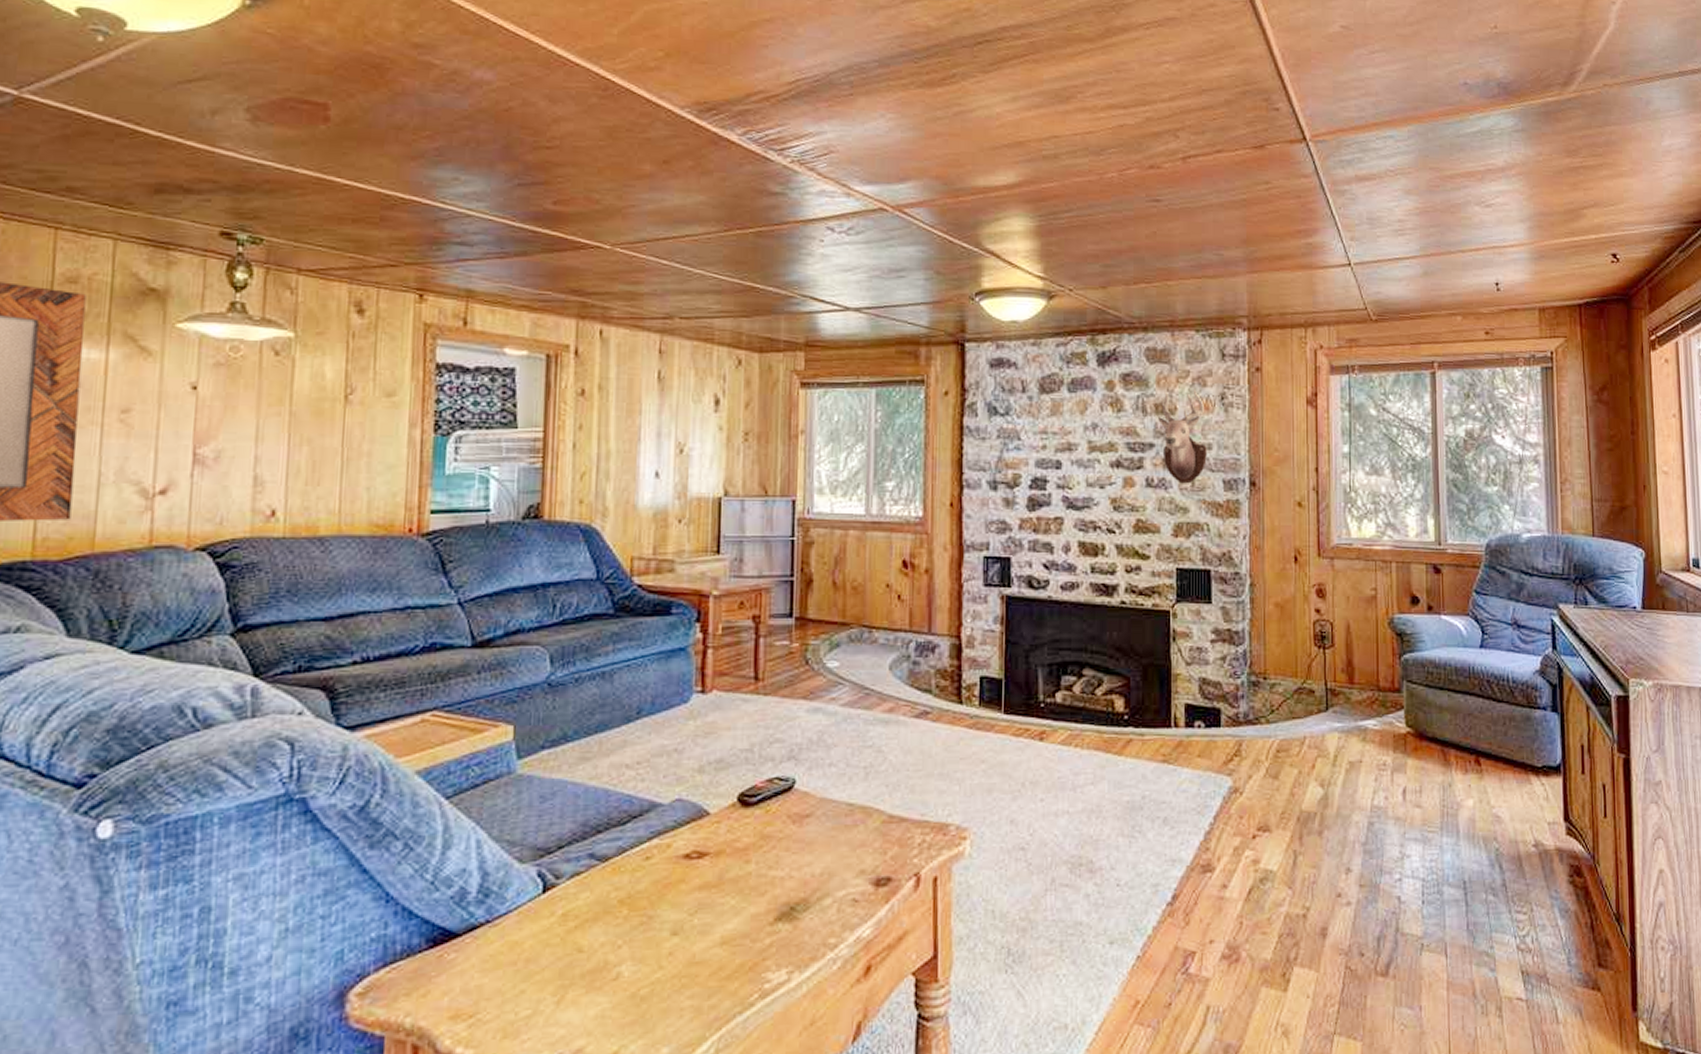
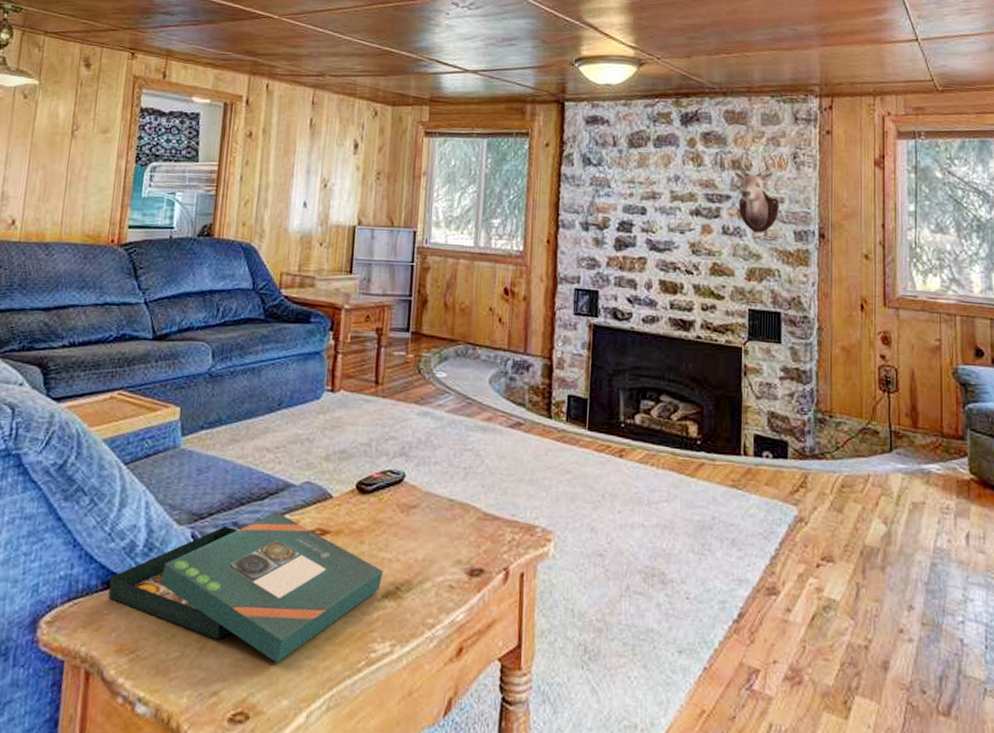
board game: none [436,836,774,1008] -> present [108,511,383,663]

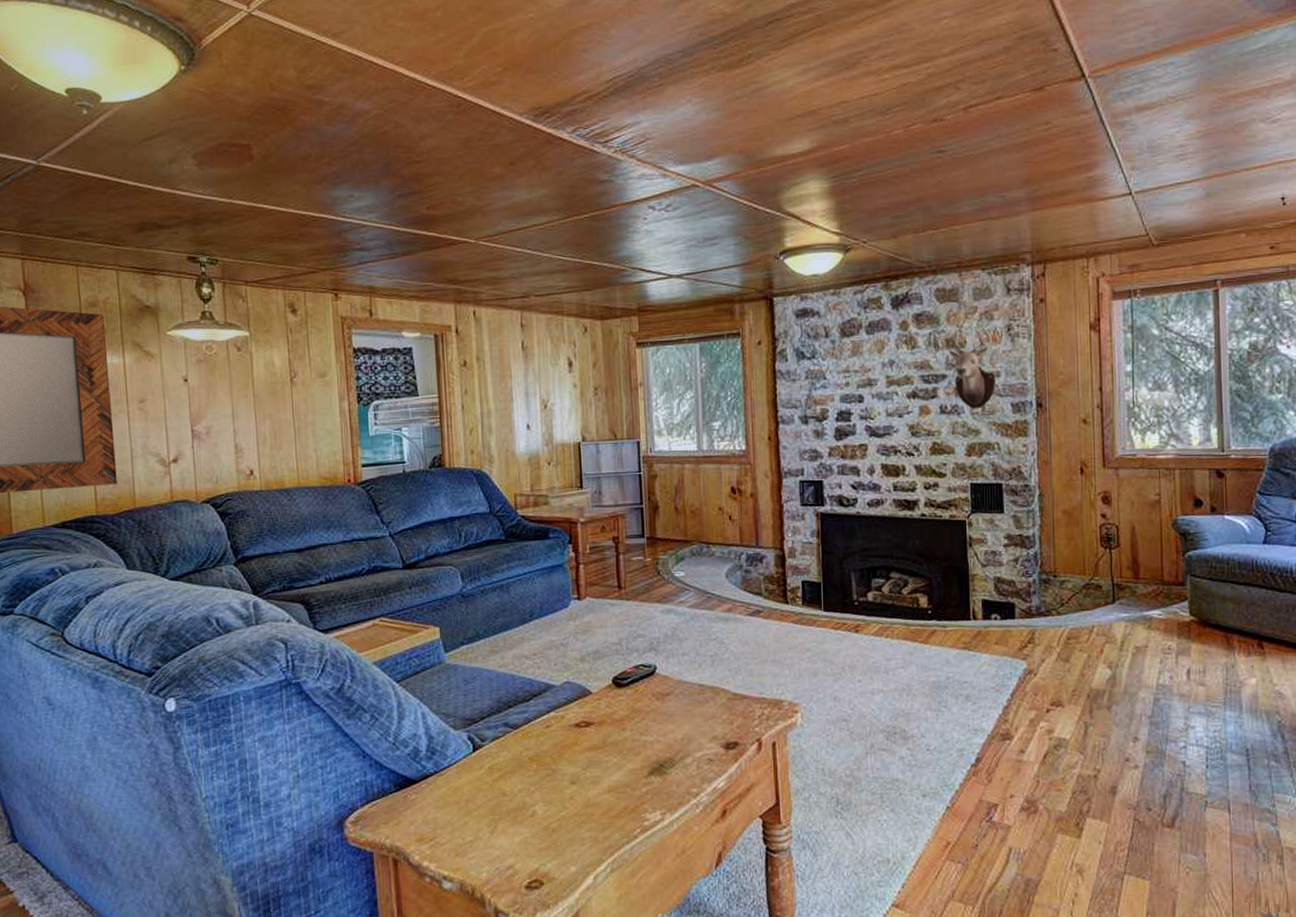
board game: present [108,511,383,663] -> none [400,710,647,837]

